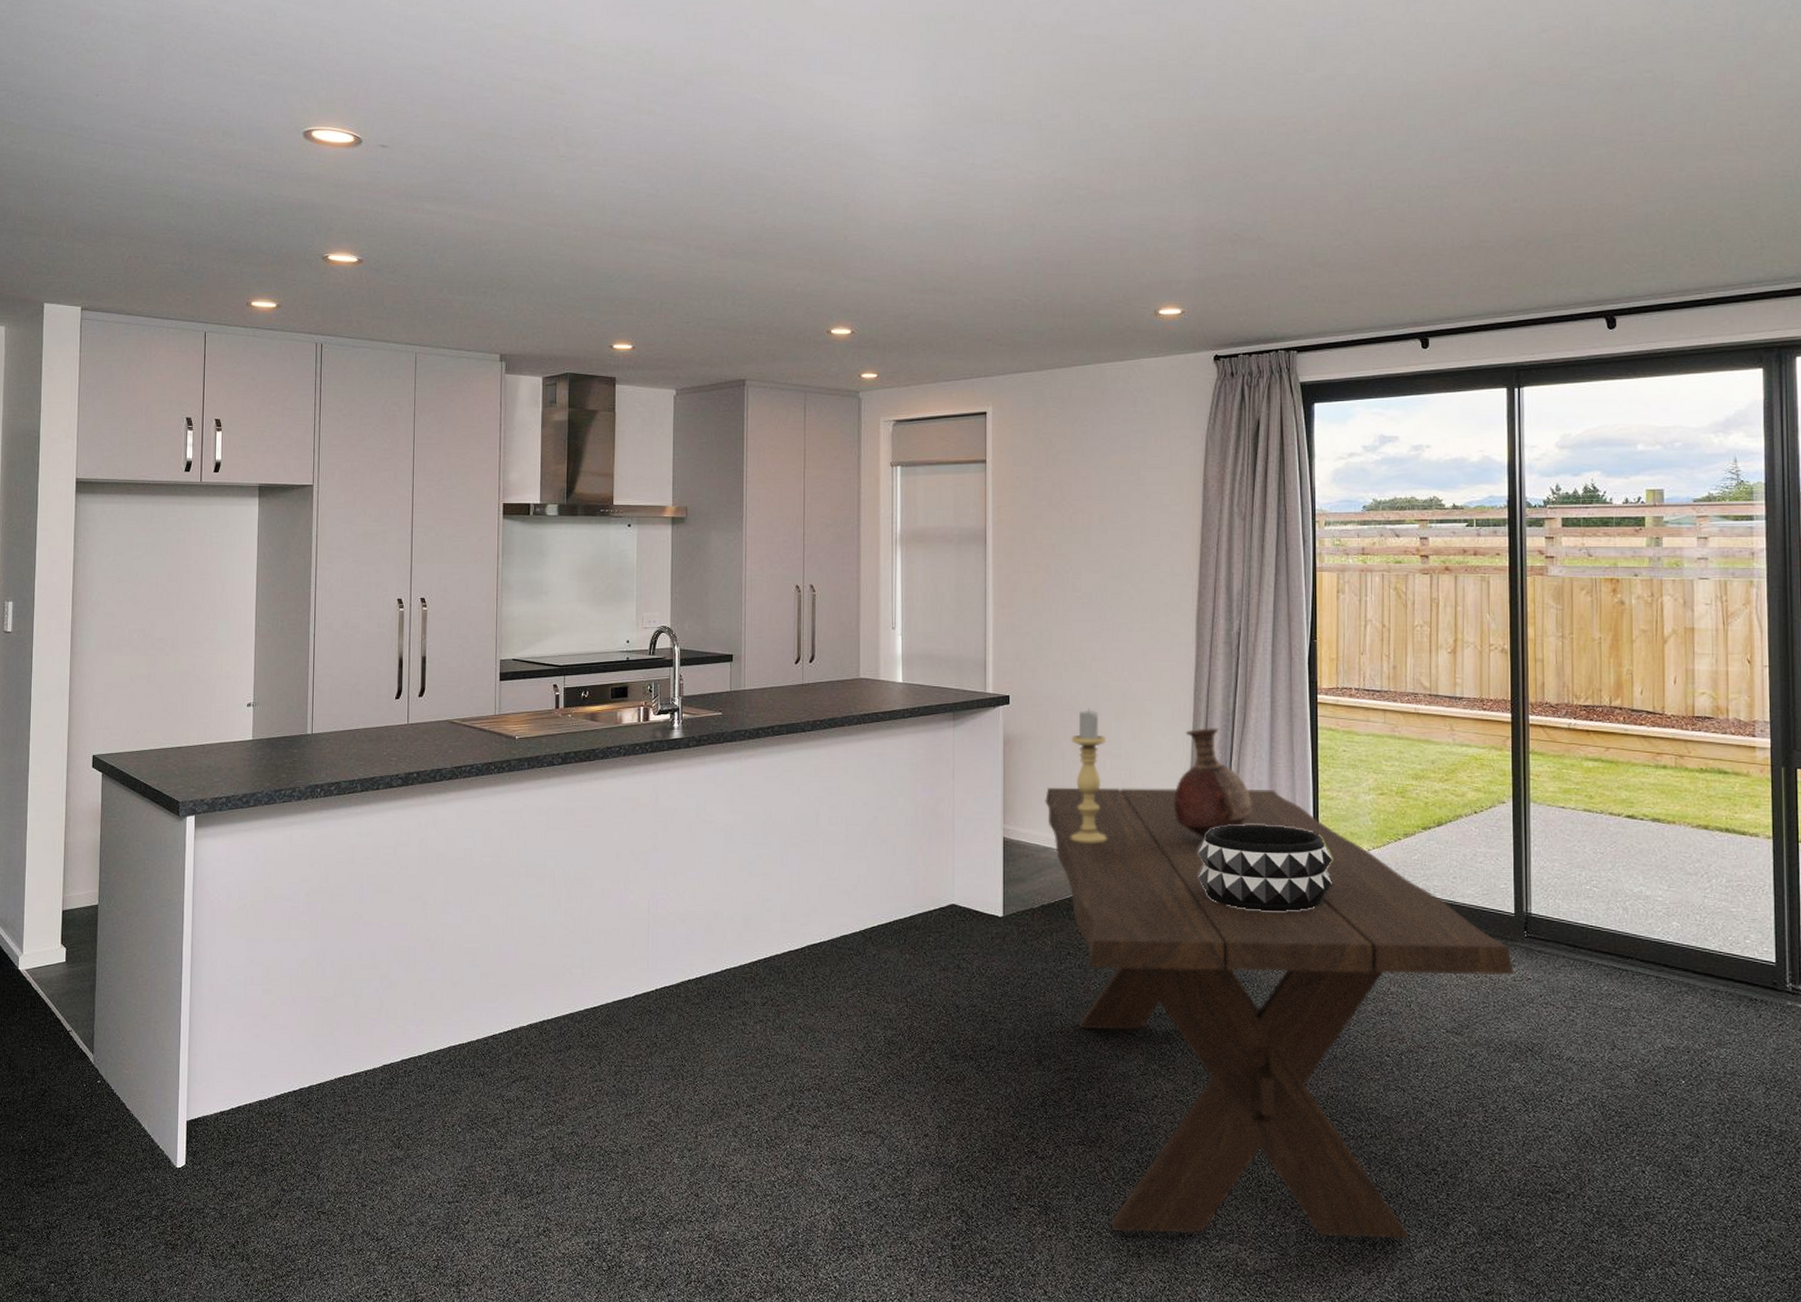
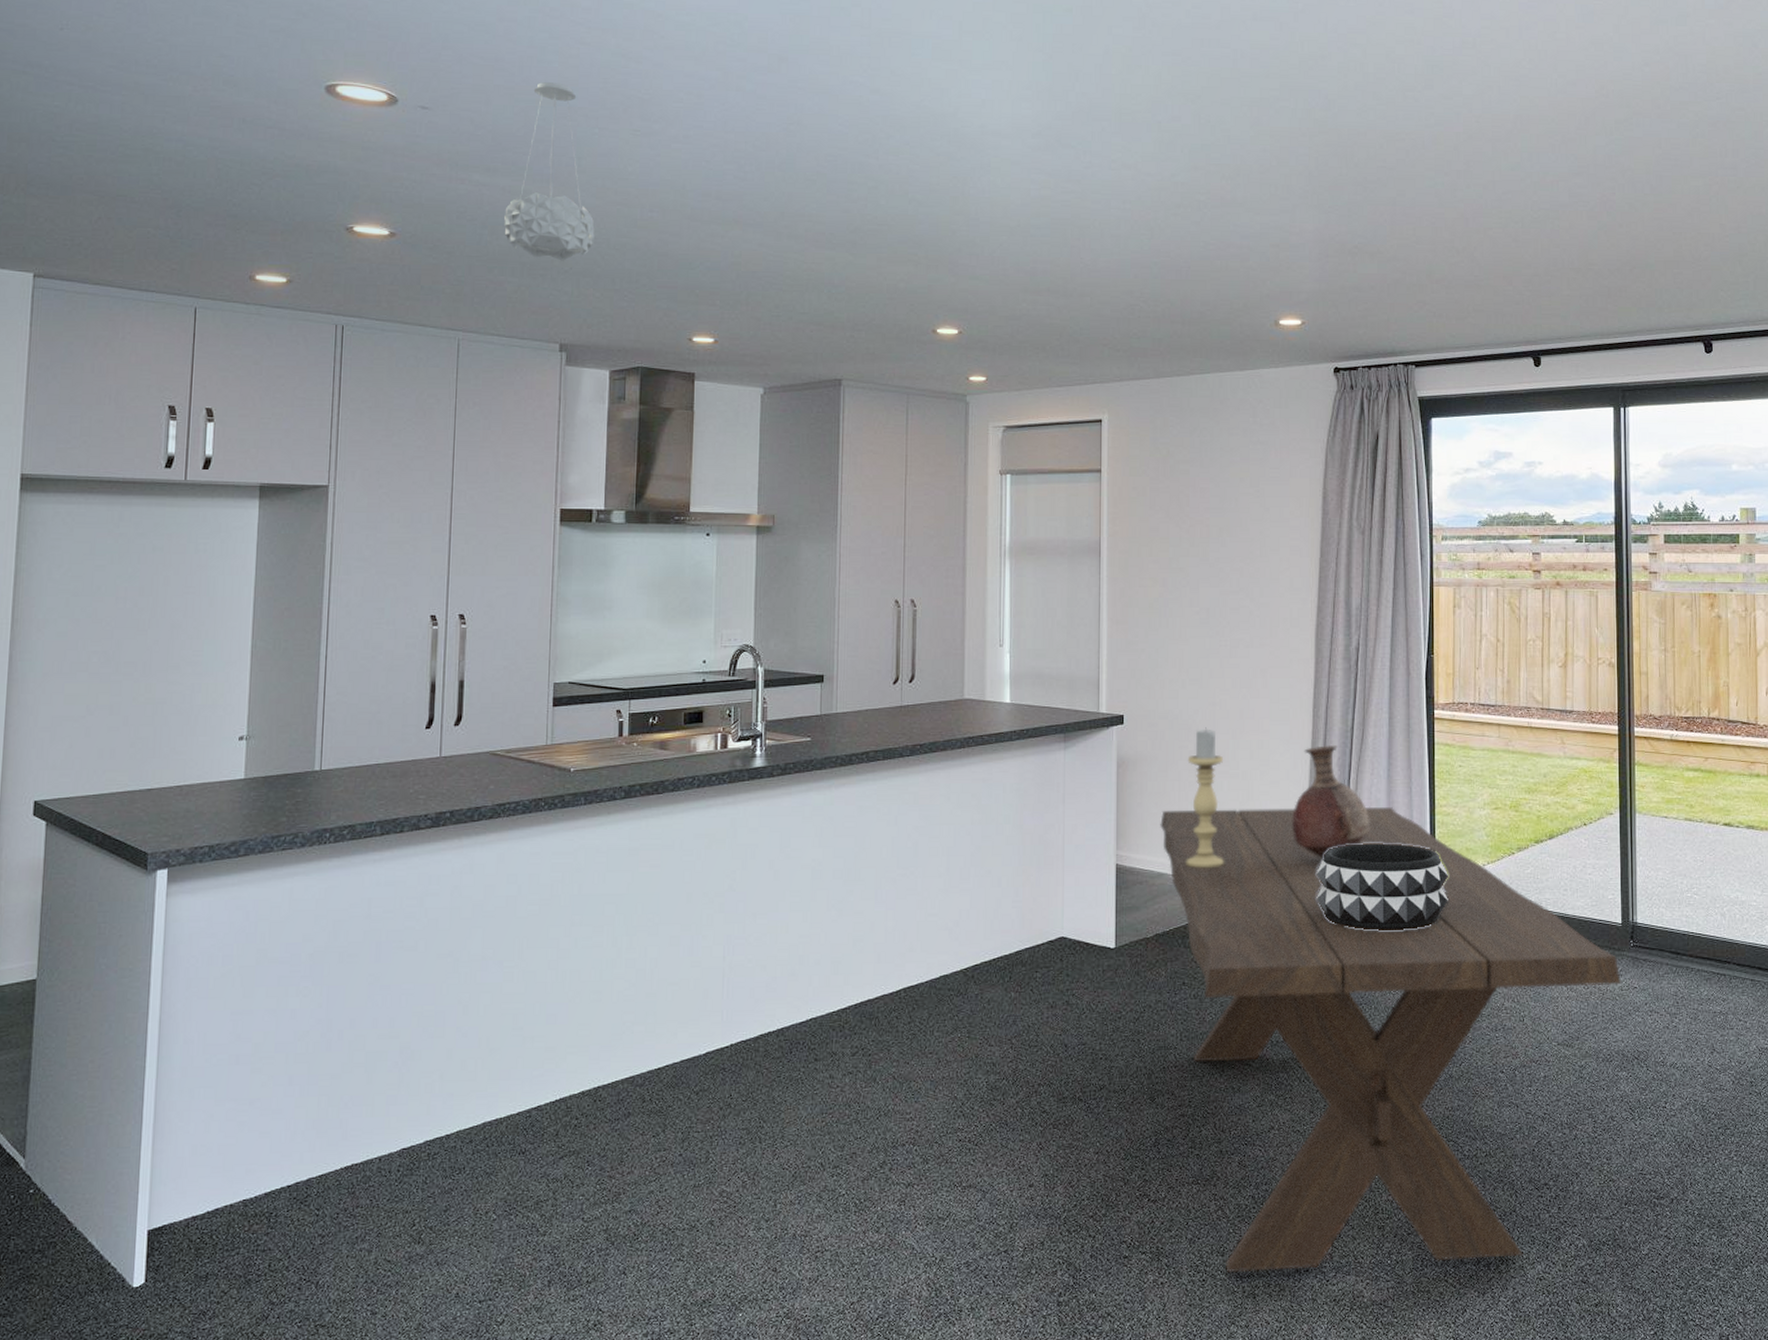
pendant light: none [450,117,528,279] -> present [503,82,595,261]

